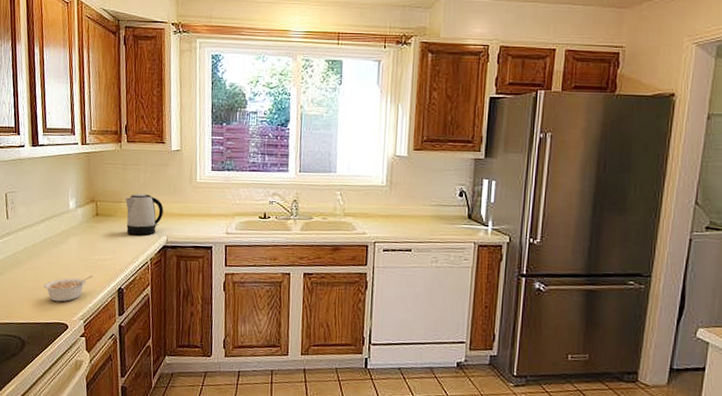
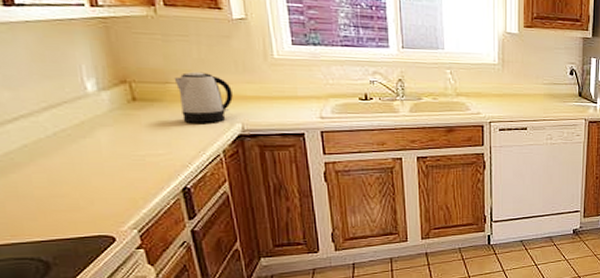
legume: present [44,276,93,302] -> none [65,176,142,211]

